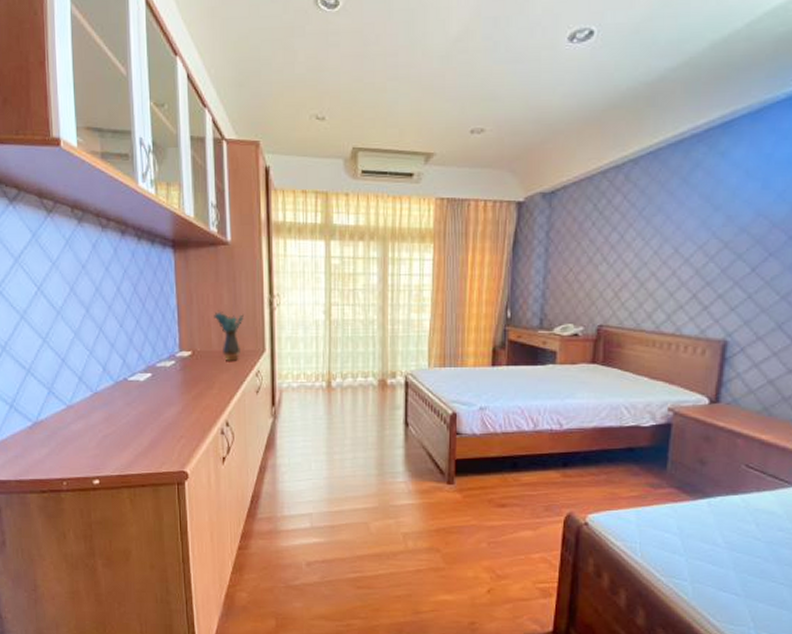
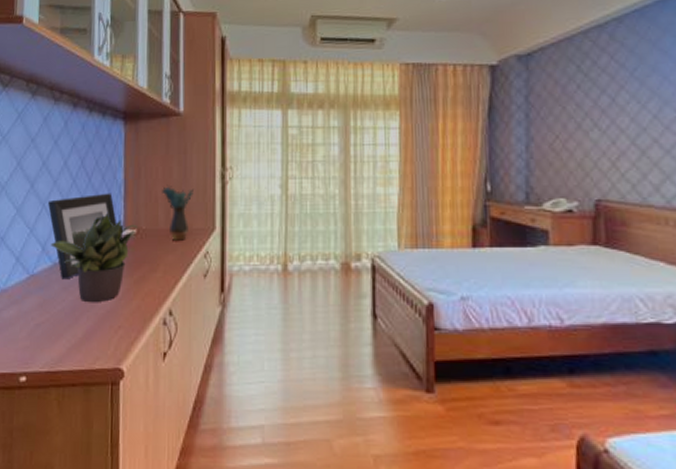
picture frame: none [104,317,173,396] -> present [47,193,117,280]
potted plant: none [110,335,193,415] -> present [50,212,138,302]

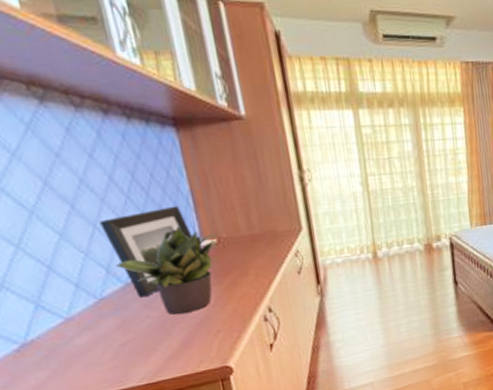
vase: present [162,184,194,242] -> none [237,191,275,246]

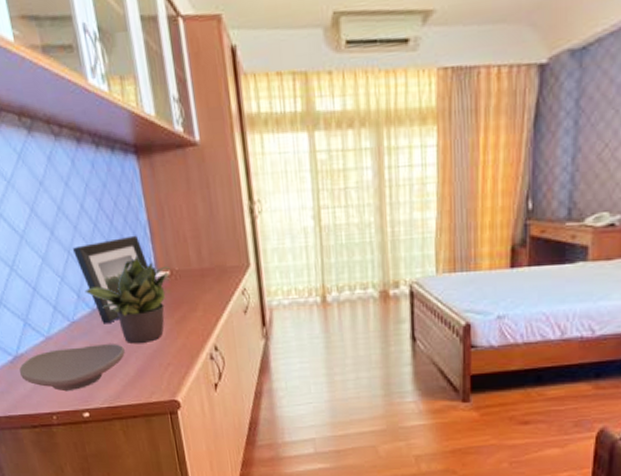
decorative bowl: none [28,316,167,375] -> present [19,344,125,391]

